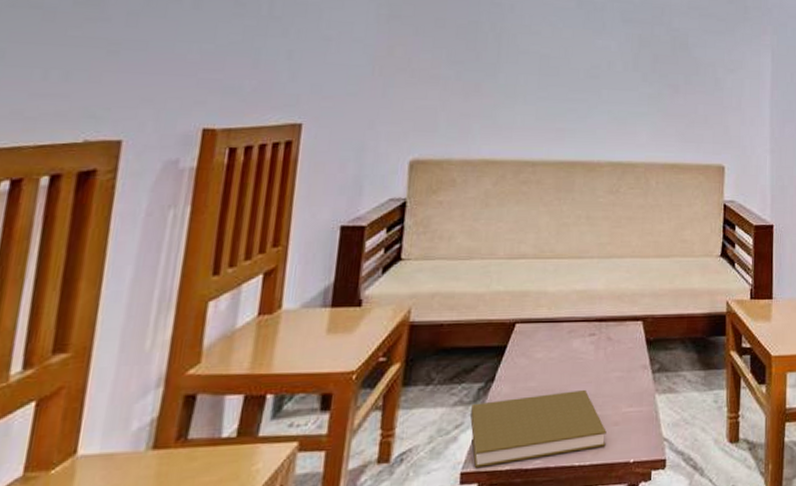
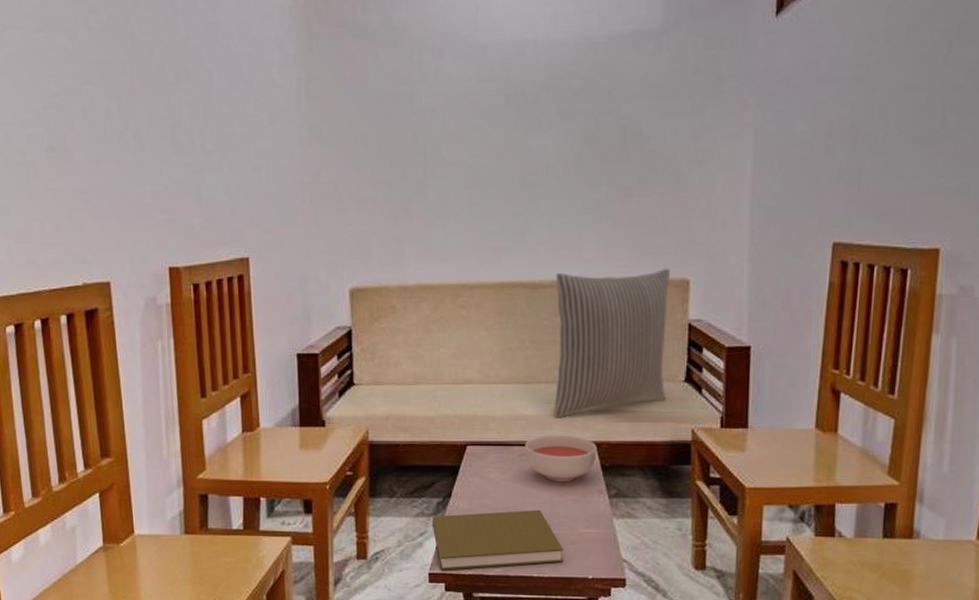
bowl: none [574,309,643,359] -> present [525,434,597,483]
pillow: none [603,155,710,292] -> present [552,268,671,417]

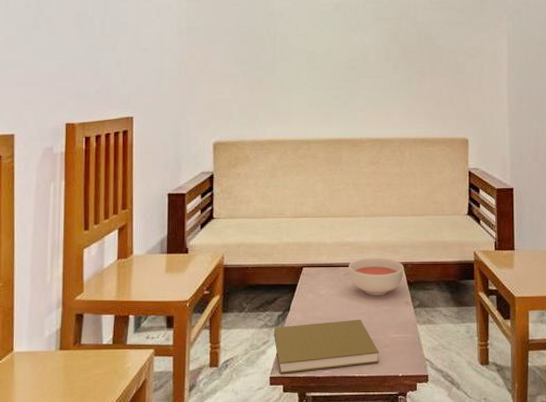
pillow: present [552,268,671,417] -> none [370,130,455,243]

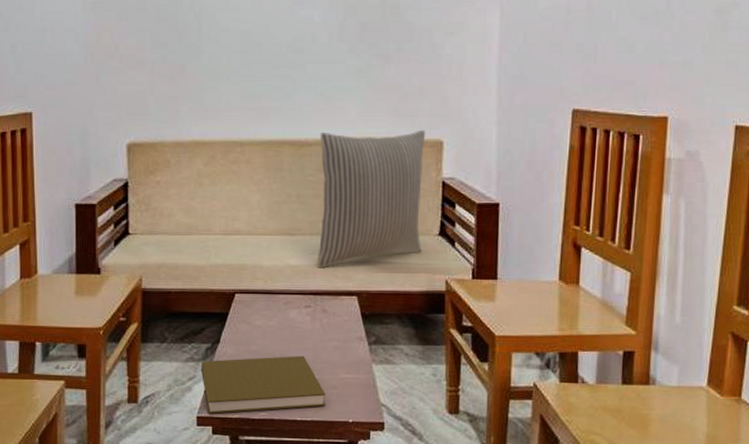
bowl: present [349,257,404,296] -> none [290,283,358,330]
pillow: none [370,130,455,243] -> present [316,129,426,267]

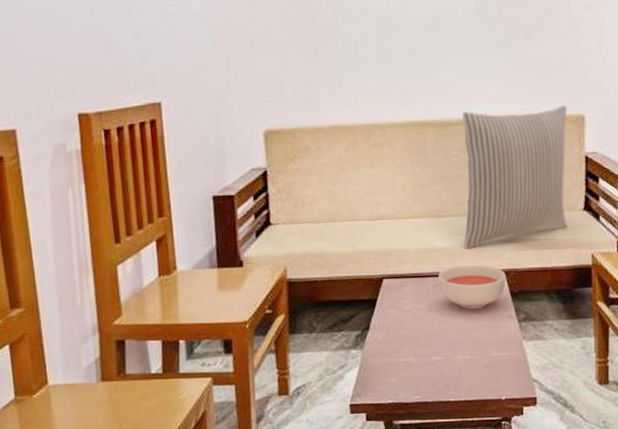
book: present [201,355,326,414] -> none [352,336,478,401]
bowl: none [290,283,358,330] -> present [438,264,506,310]

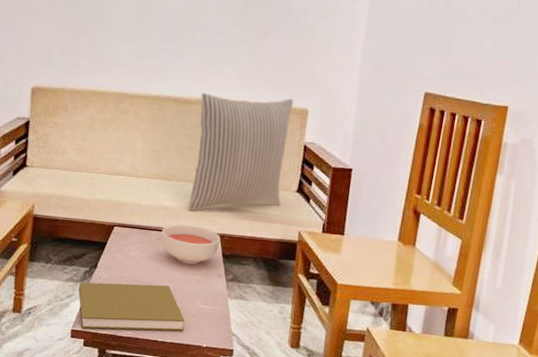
book: none [352,336,478,401] -> present [78,282,185,331]

